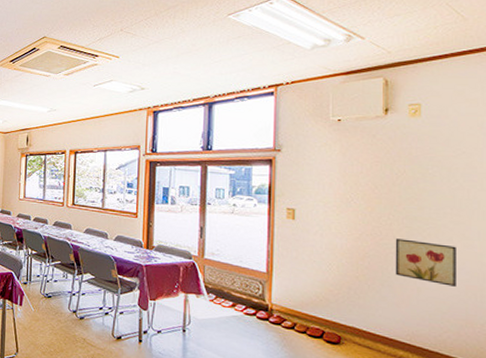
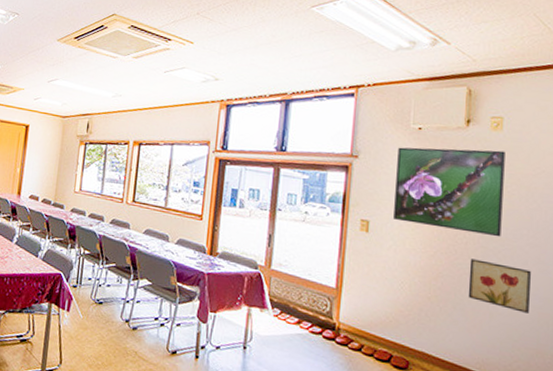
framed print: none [318,135,425,217] -> present [393,147,505,237]

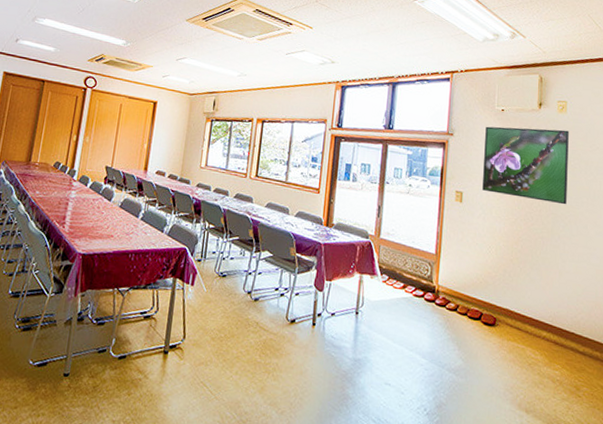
wall art: present [468,259,531,313] -> none [542,224,590,271]

